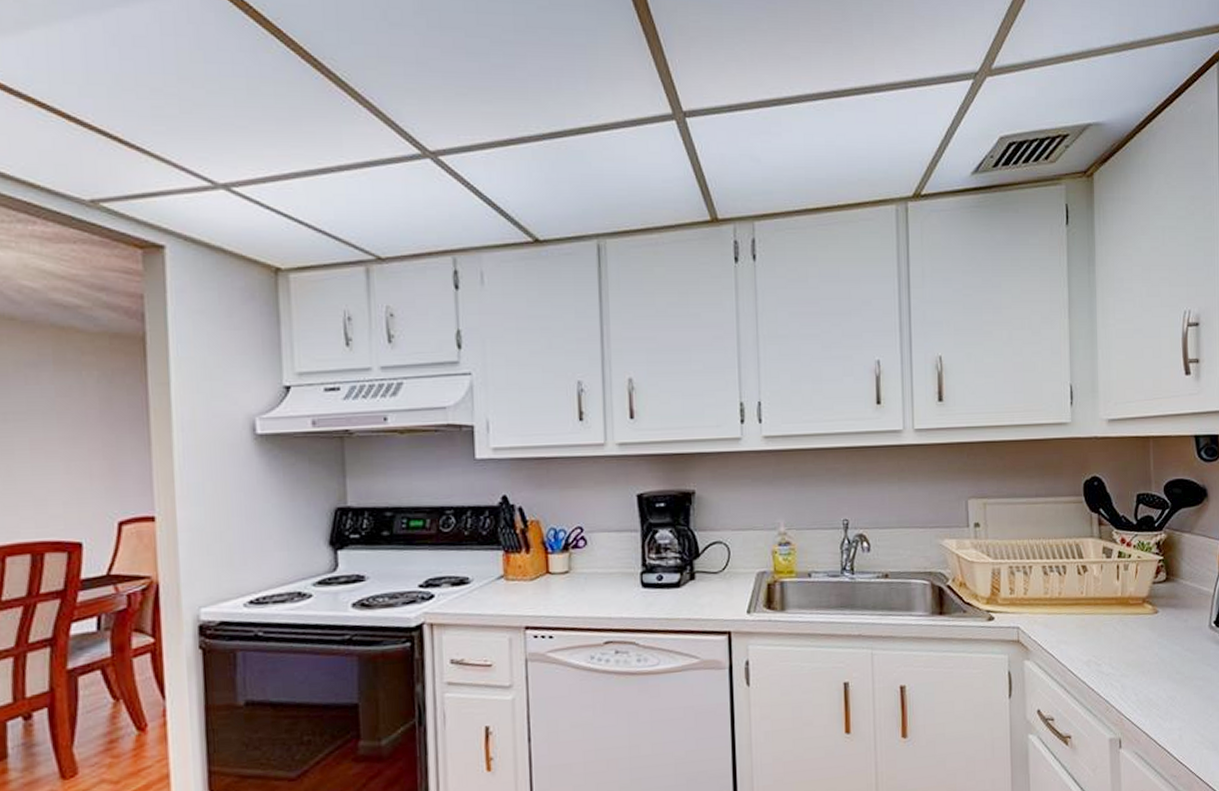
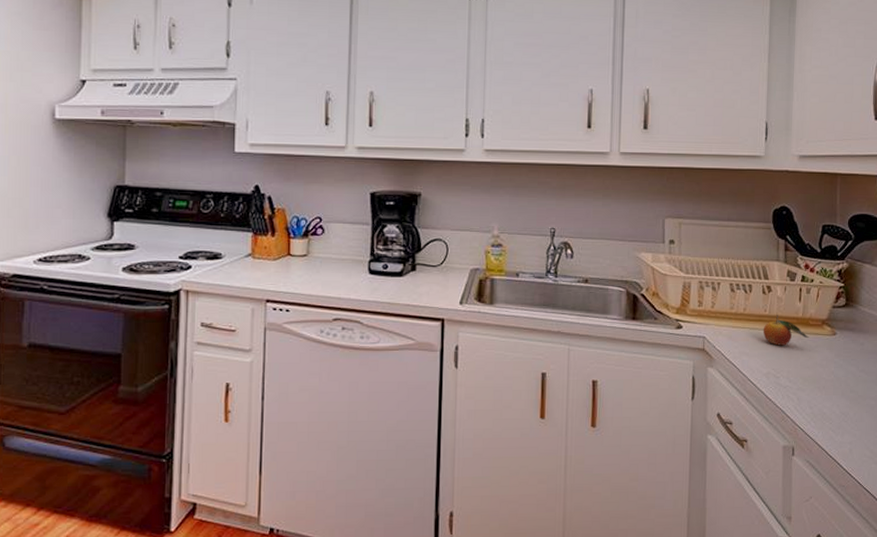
fruit: none [1080,596,1130,630] -> present [763,315,810,346]

